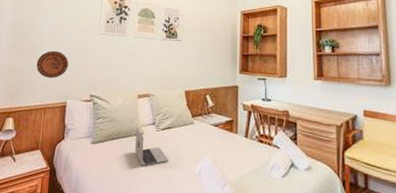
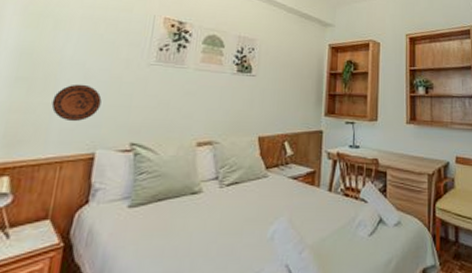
laptop: present [134,127,169,166] -> none [189,183,235,233]

